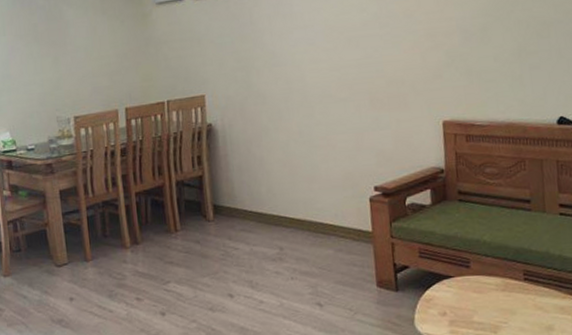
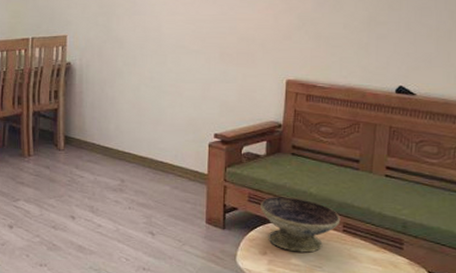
decorative bowl: none [433,248,520,309] -> present [260,197,341,253]

